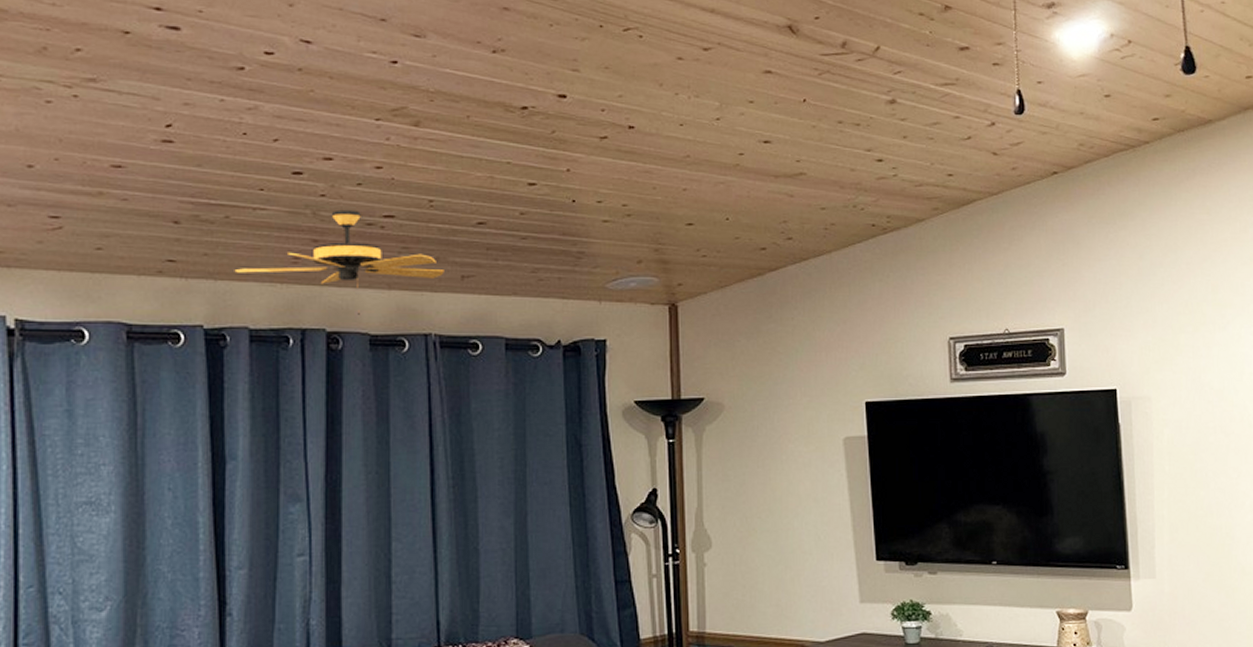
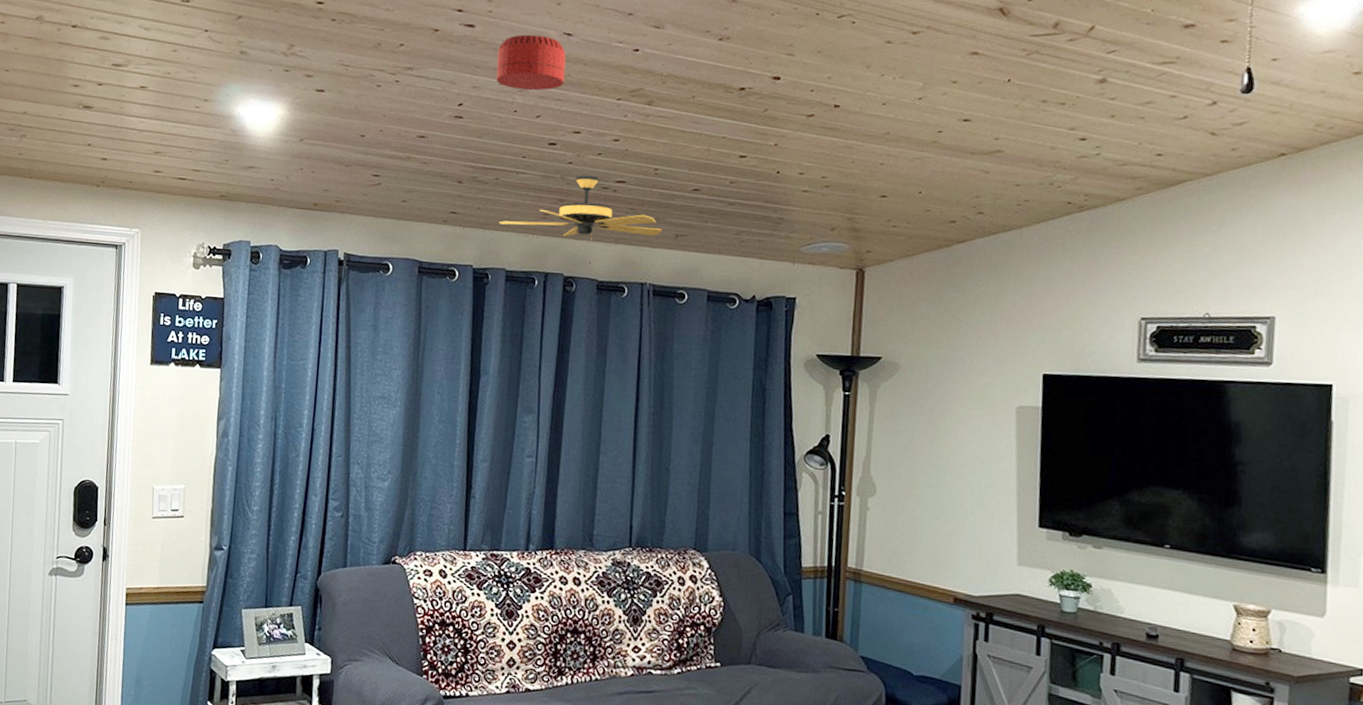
smoke detector: none [214,40,307,109] -> present [496,34,566,91]

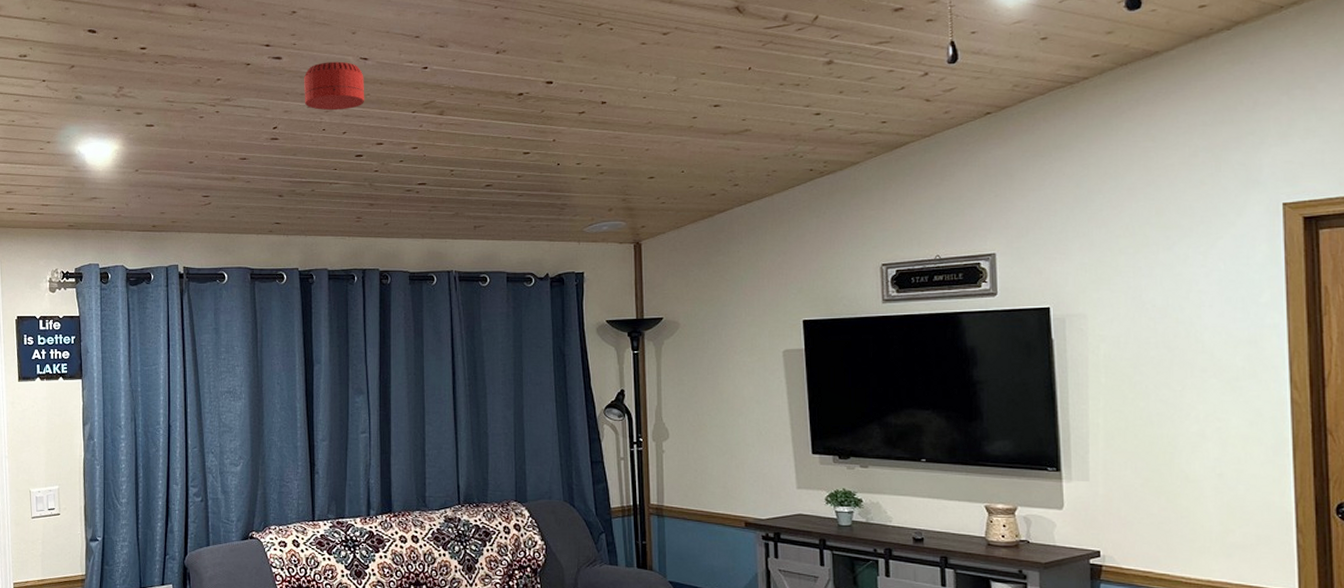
ceiling fan: present [499,175,662,264] -> none [318,180,462,258]

